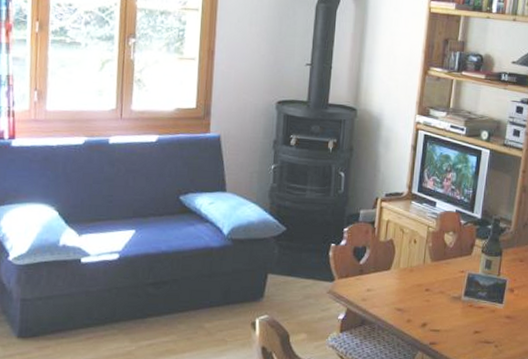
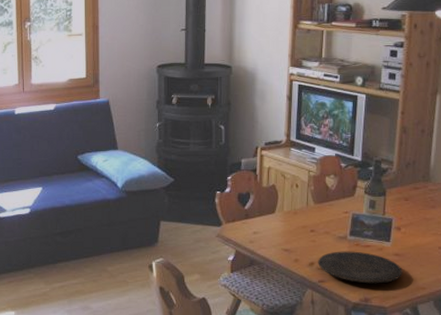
plate: none [430,312,513,347] -> present [318,251,402,284]

